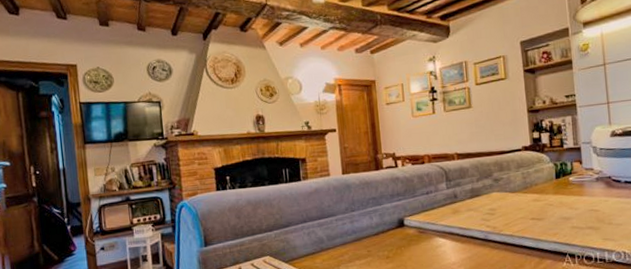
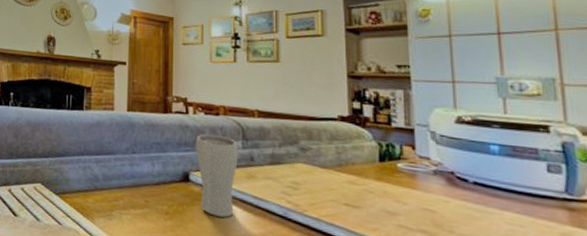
drinking glass: none [406,180,445,251] -> present [195,133,238,218]

